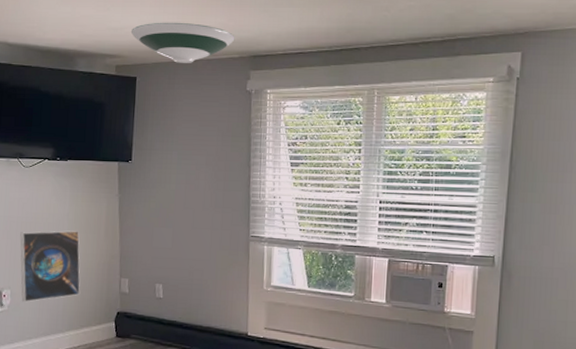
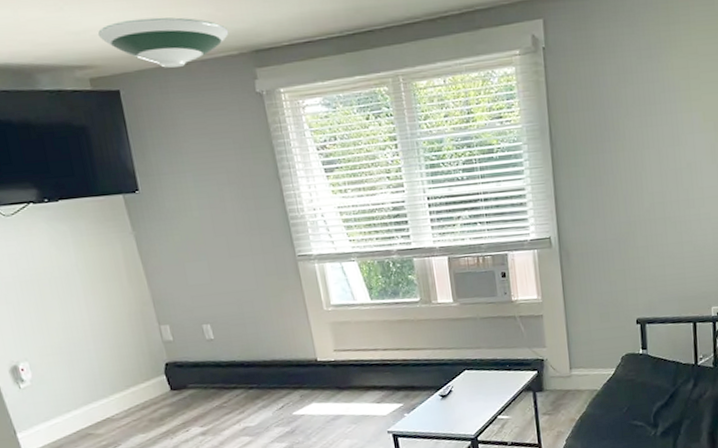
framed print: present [20,230,80,302] -> none [21,281,115,373]

